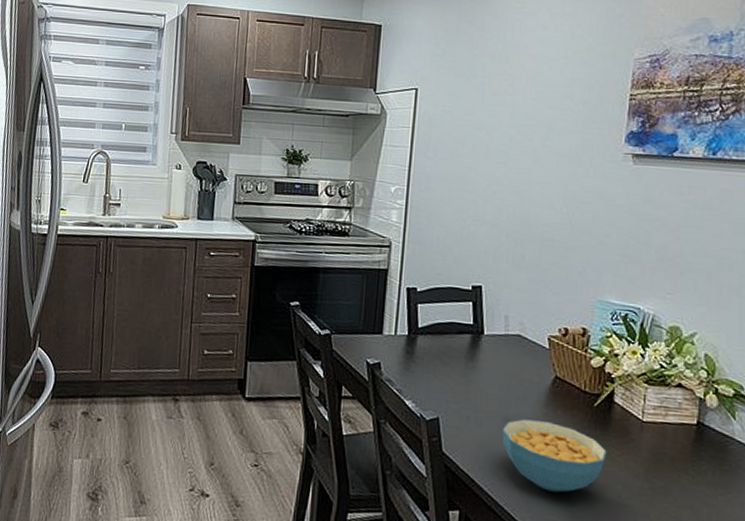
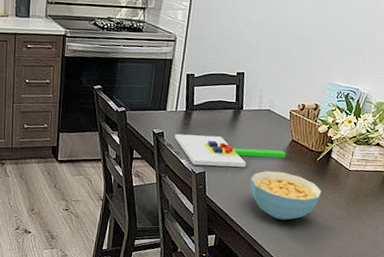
chopping board: none [395,365,549,414] -> present [174,133,286,168]

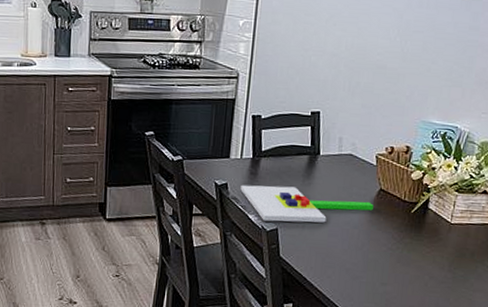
cereal bowl: present [249,171,322,220] -> none [331,226,419,285]

